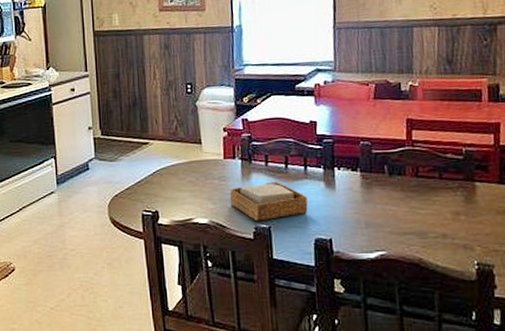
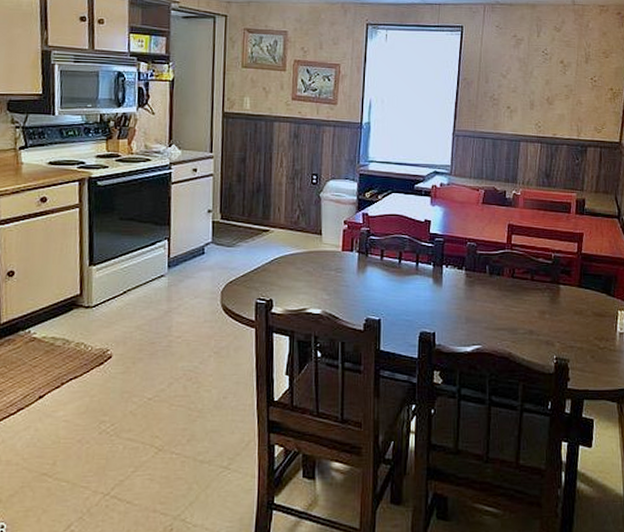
napkin holder: present [229,181,308,222] -> none [344,275,416,314]

